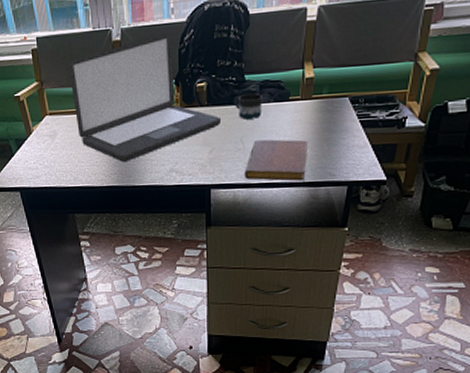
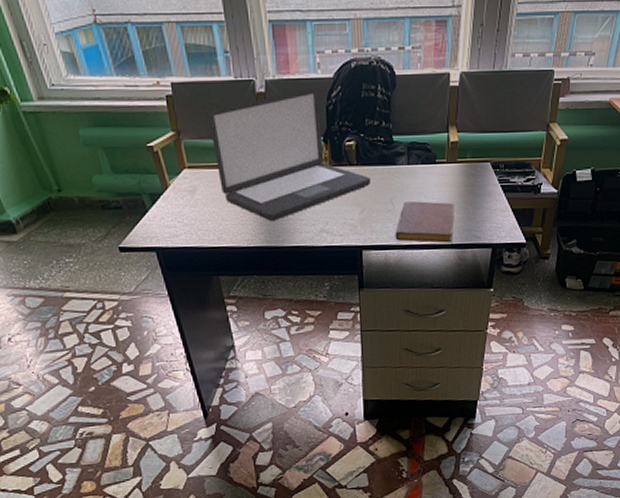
mug: present [233,92,264,120] -> none [382,154,412,181]

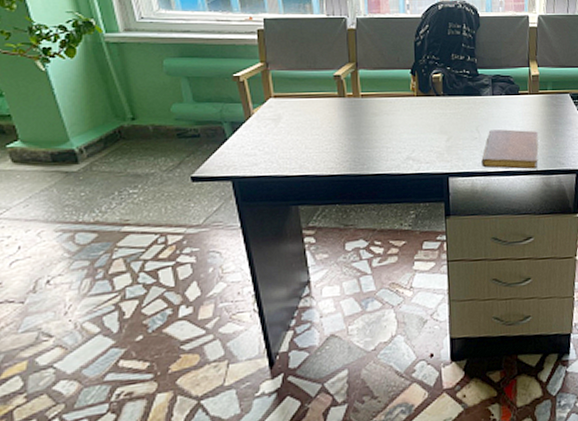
laptop: present [208,89,372,221] -> none [299,27,458,149]

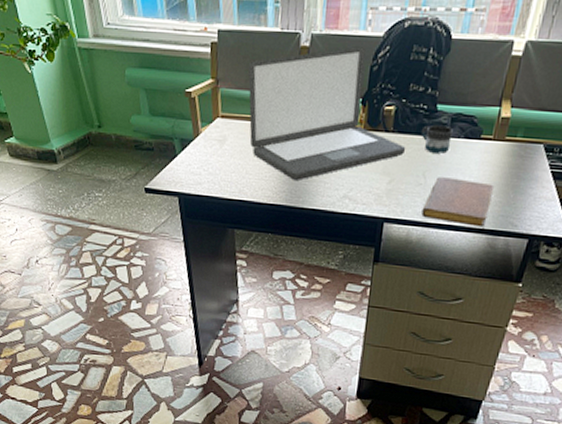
laptop: none [299,27,458,149] -> present [248,46,406,180]
mug: none [468,85,496,110] -> present [421,124,454,154]

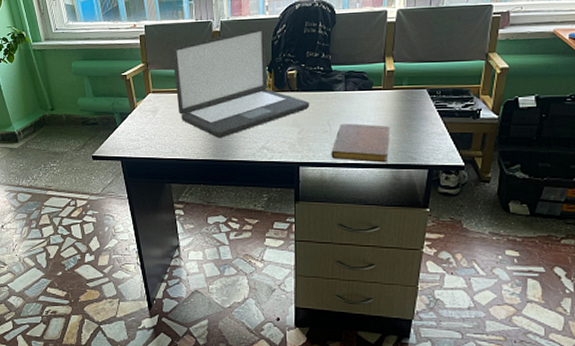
mug: present [421,124,454,154] -> none [321,81,349,105]

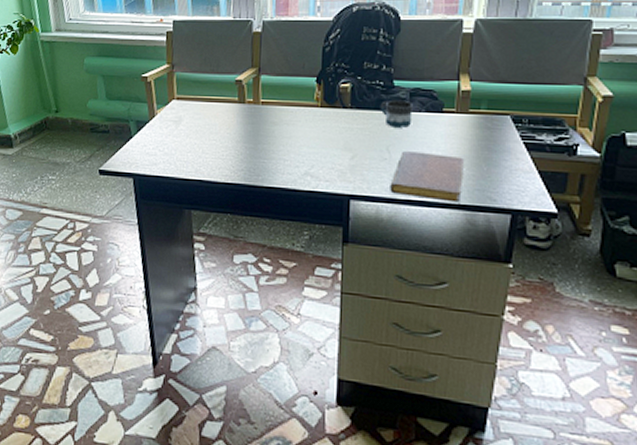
laptop: present [172,27,310,138] -> none [203,30,366,158]
mug: none [321,81,349,105] -> present [380,99,414,128]

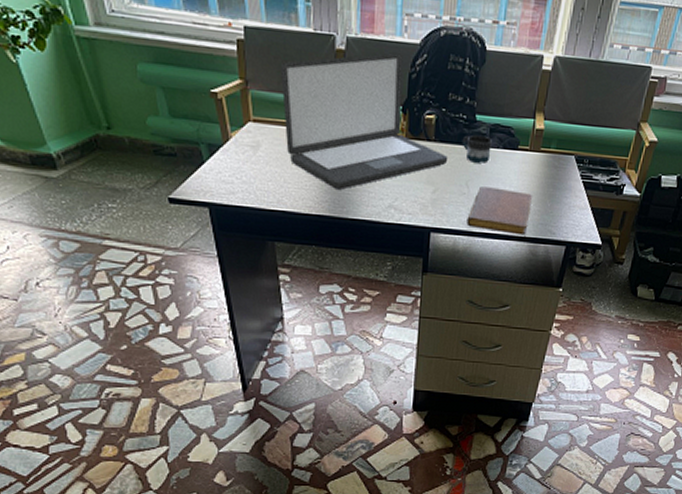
laptop: none [203,30,366,158] -> present [281,52,449,190]

